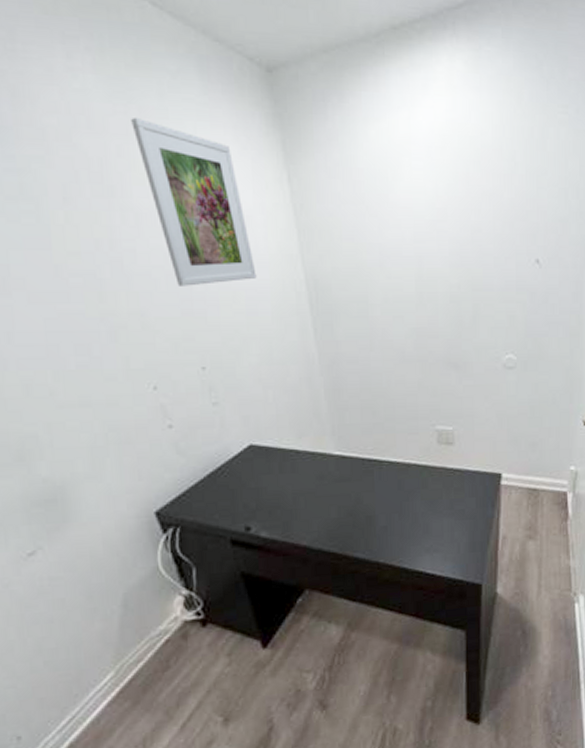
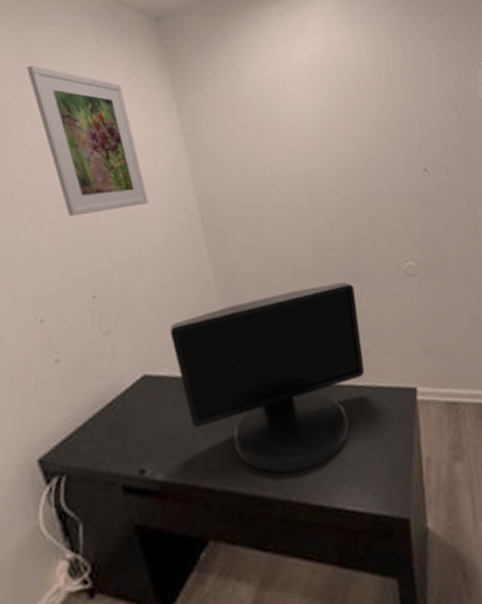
monitor: none [275,371,456,539] -> present [170,282,365,473]

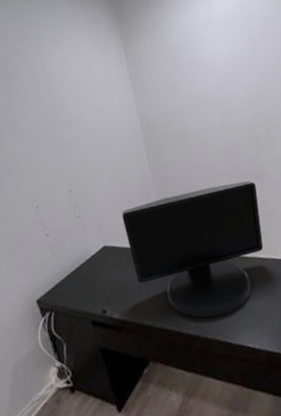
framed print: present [27,65,149,216] -> none [23,29,106,135]

